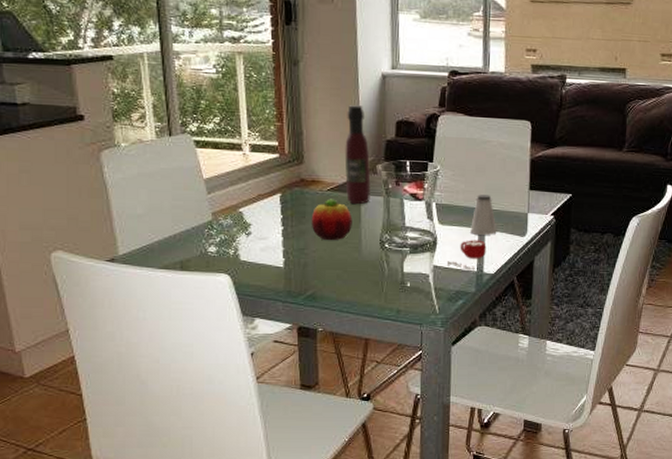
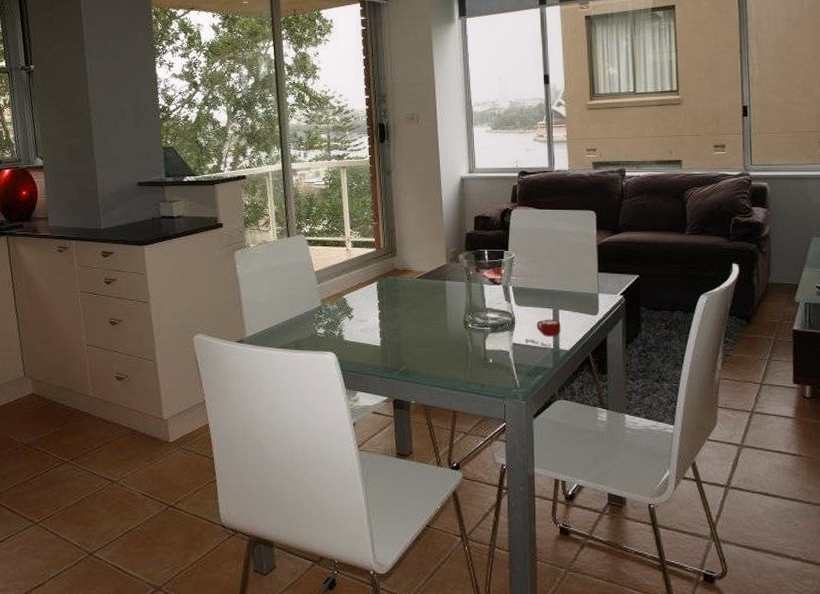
fruit: present [311,198,352,241] -> none [403,285,439,322]
wine bottle: present [345,105,371,205] -> none [431,205,454,290]
saltshaker: present [470,195,497,235] -> none [545,278,570,314]

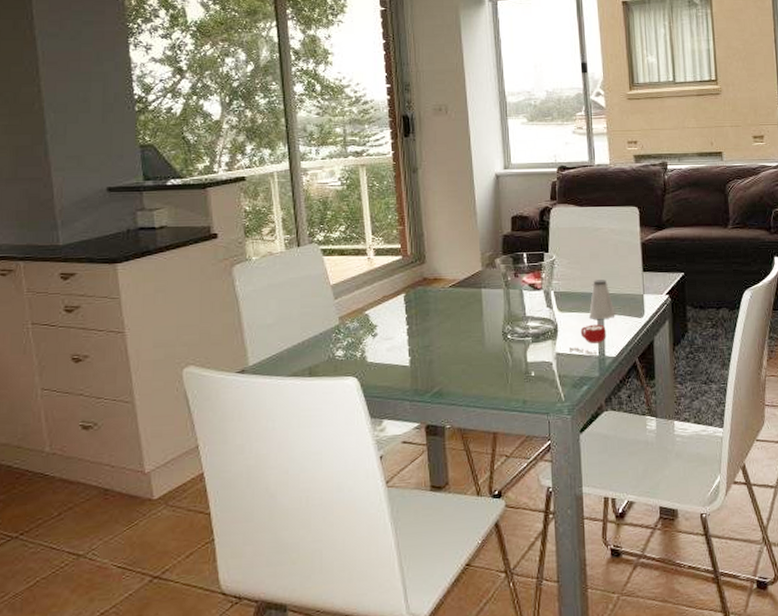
saltshaker: none [545,278,570,314] -> present [589,280,615,319]

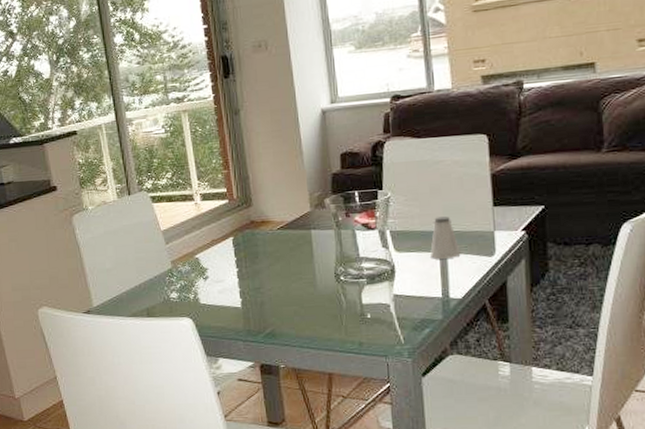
mug: present [568,324,606,356] -> none [407,264,451,298]

